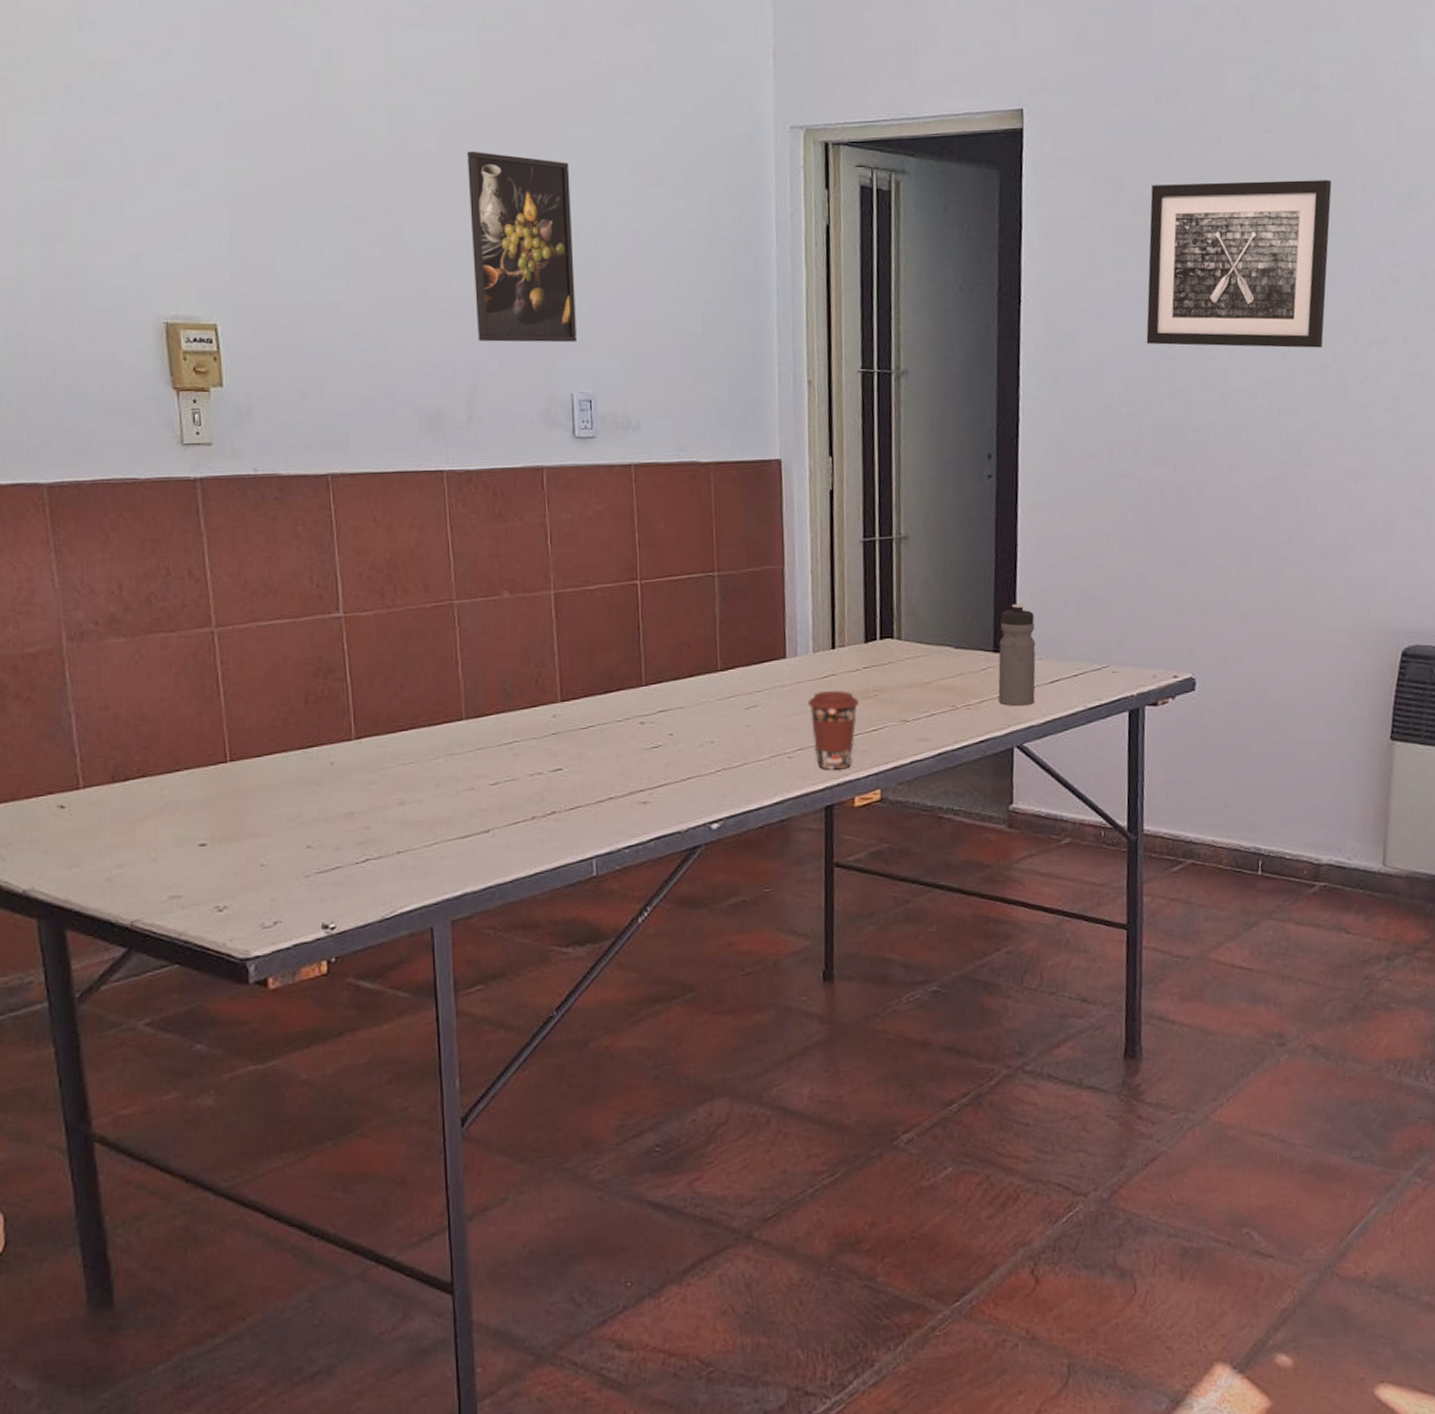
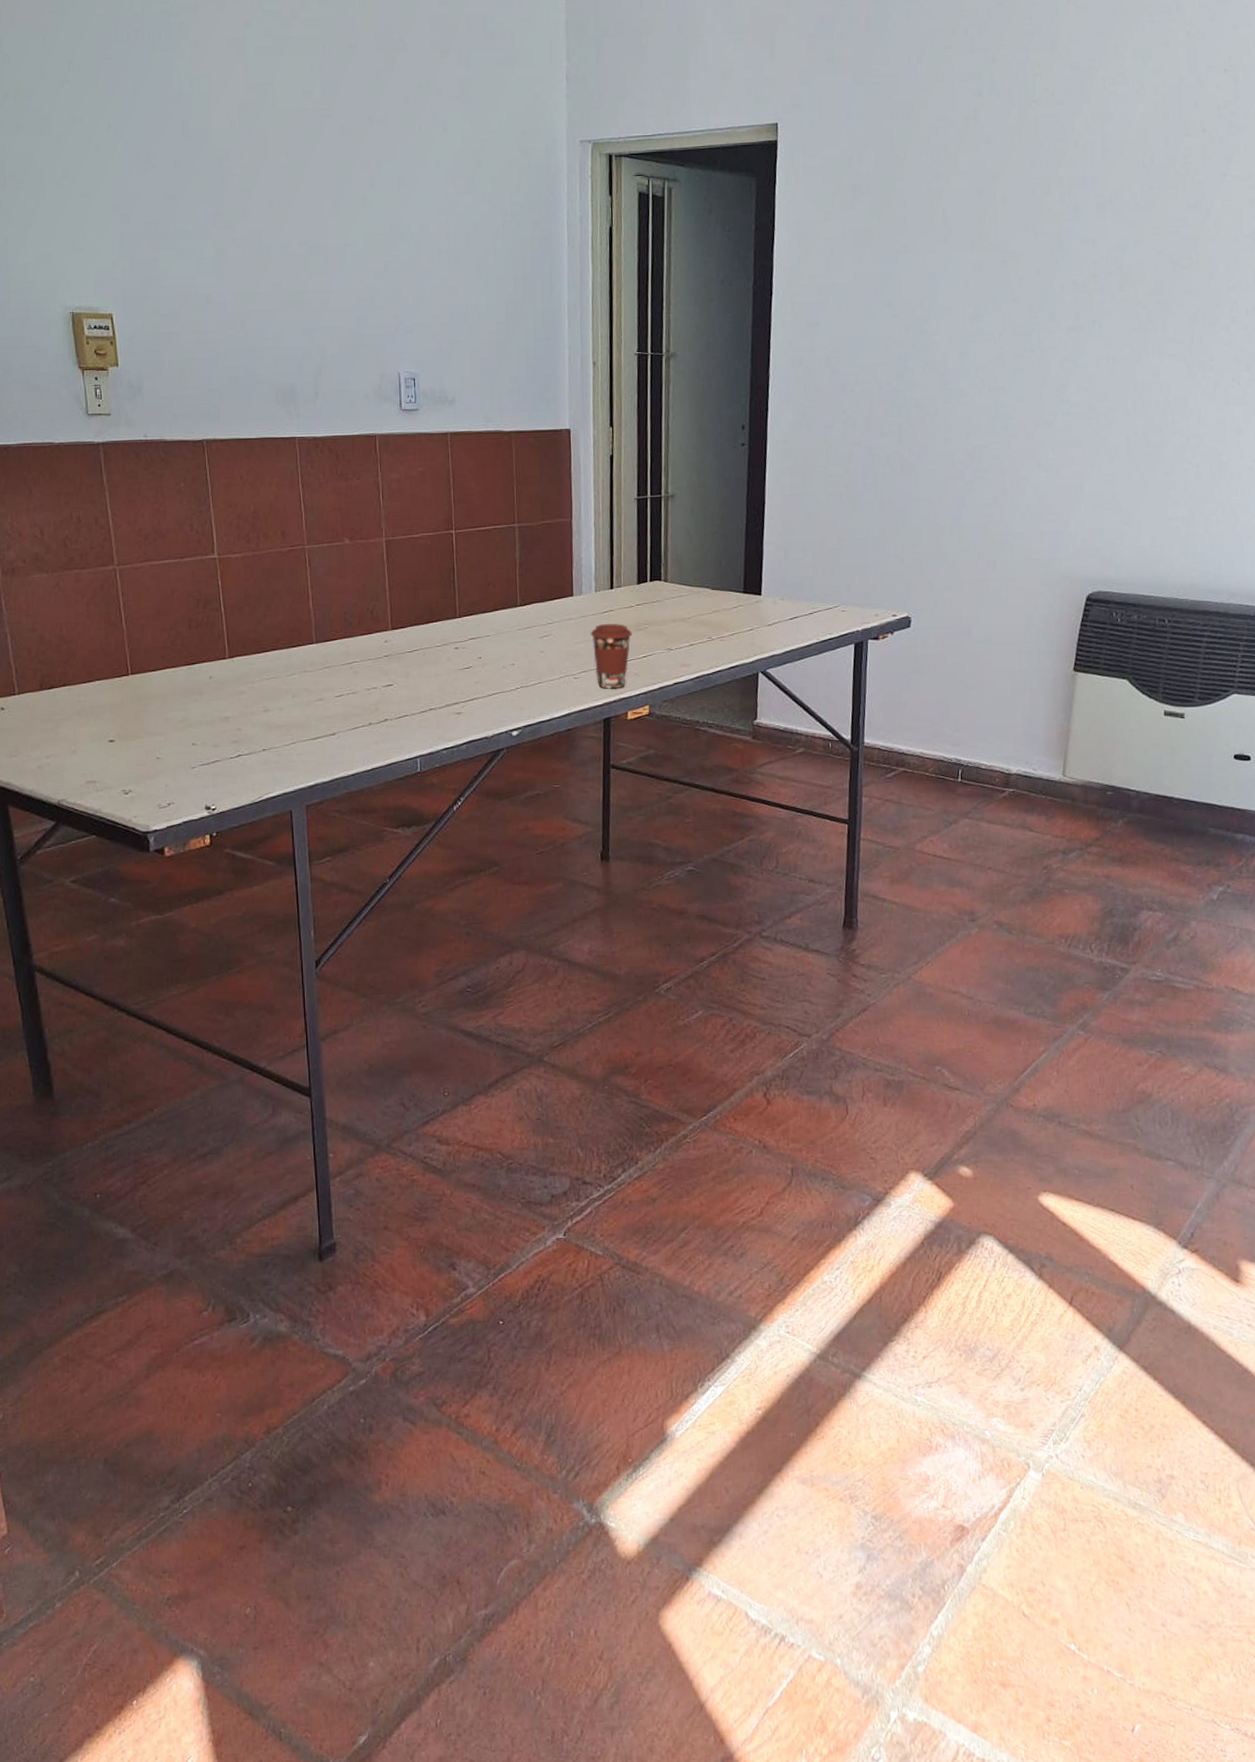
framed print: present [467,151,577,343] -> none [312,164,403,329]
water bottle: present [998,603,1036,707] -> none [747,552,779,639]
wall art: present [1146,180,1332,348] -> none [878,184,1042,334]

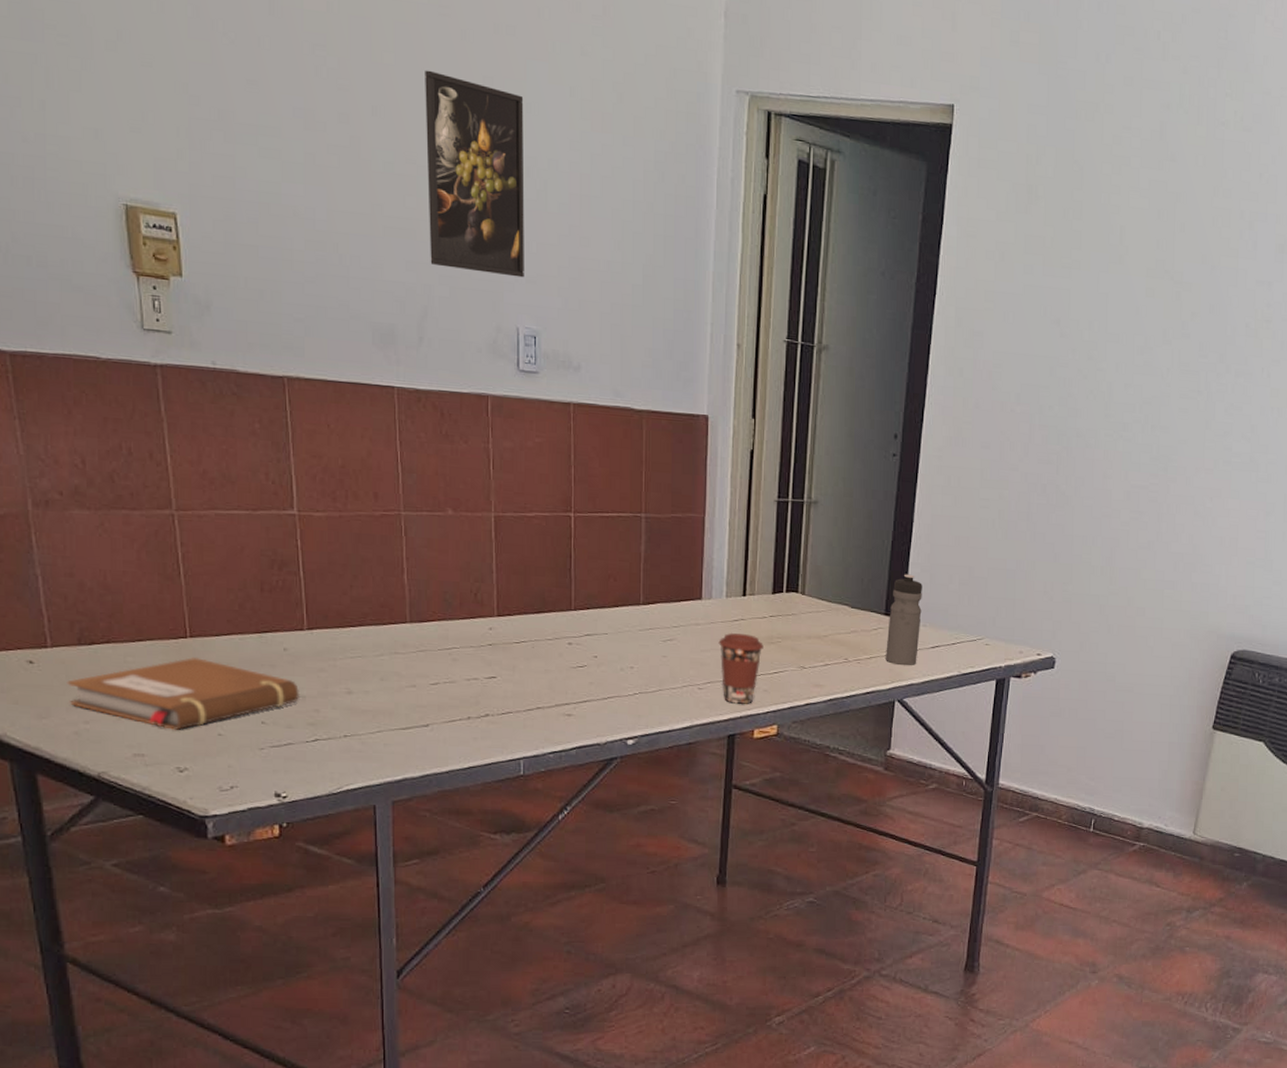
notebook: none [31,691,225,758] -> present [67,656,300,731]
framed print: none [312,164,403,329] -> present [425,70,525,278]
water bottle: none [747,552,779,639] -> present [886,574,922,666]

